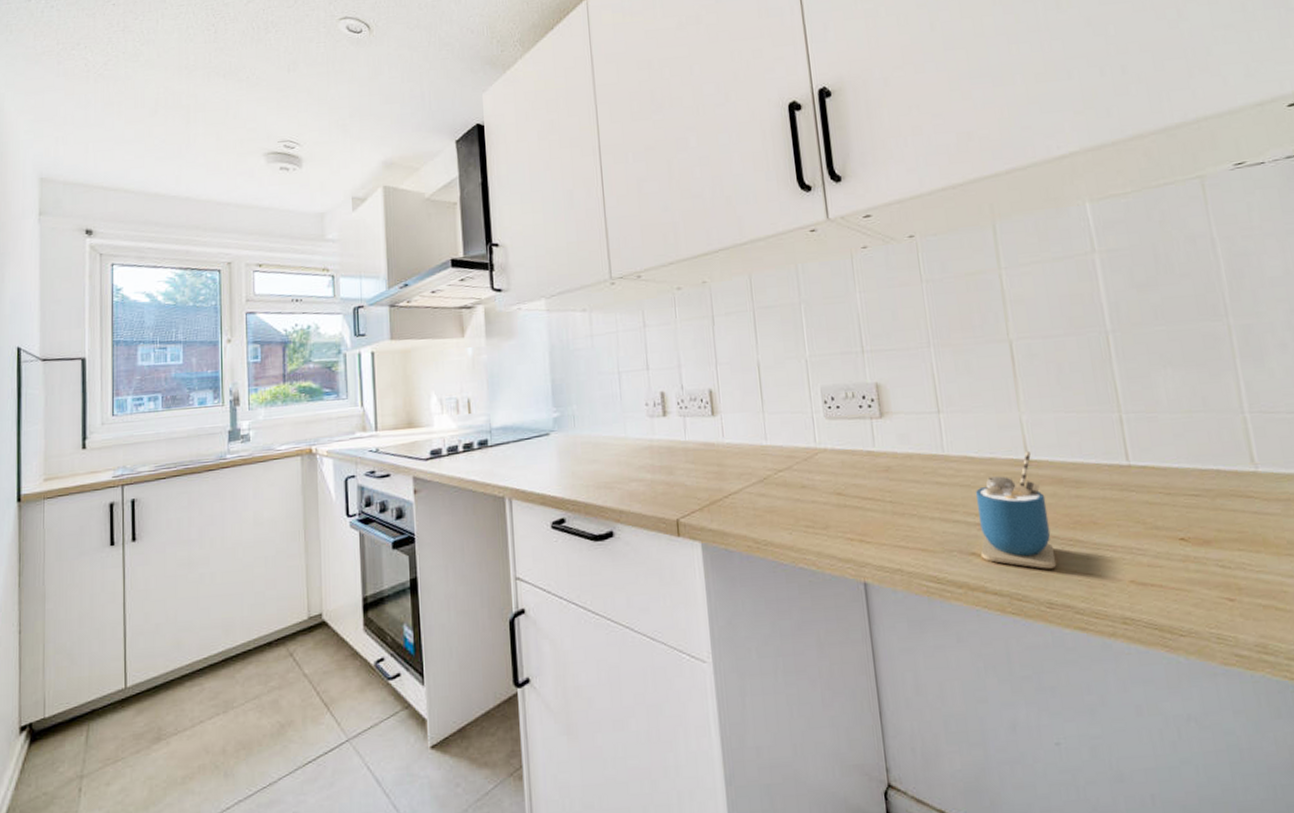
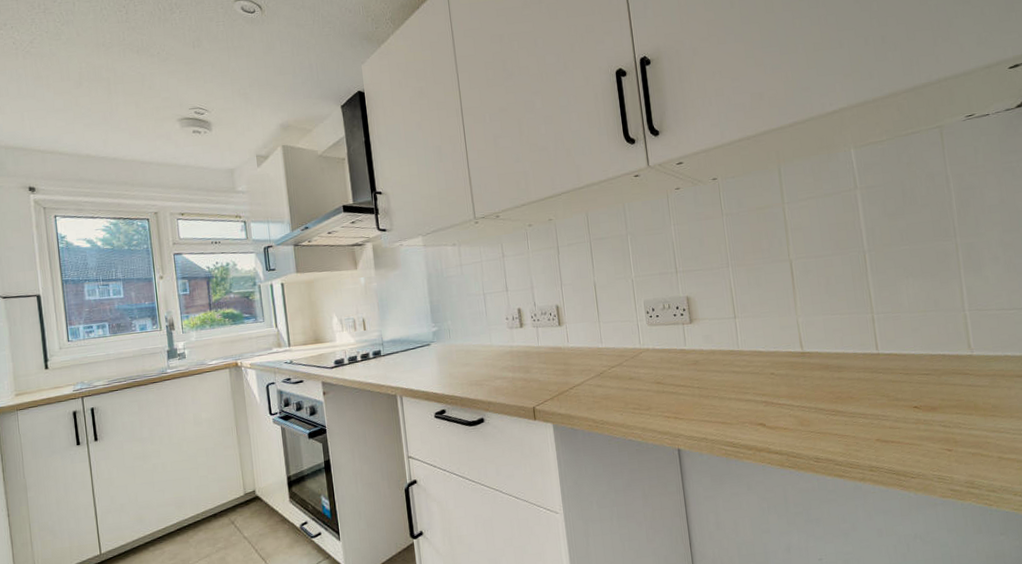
cup: present [976,451,1057,569] -> none [763,346,823,433]

